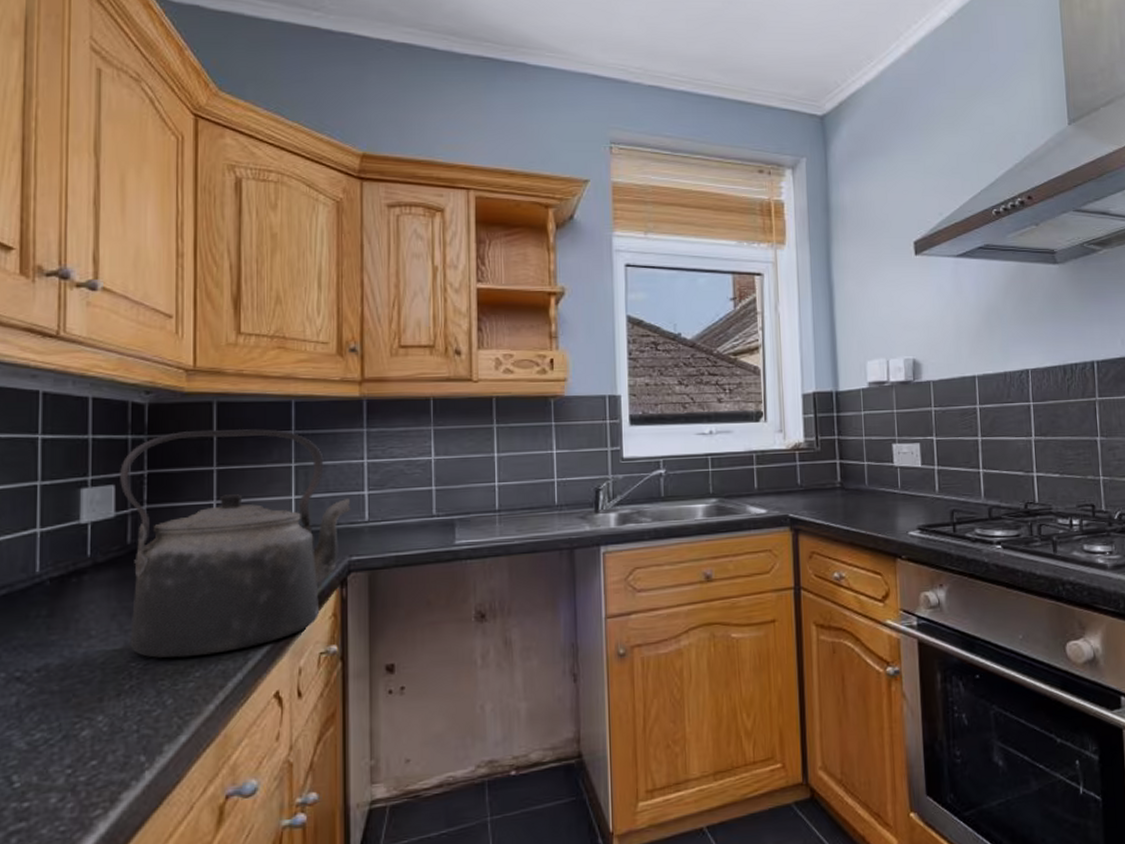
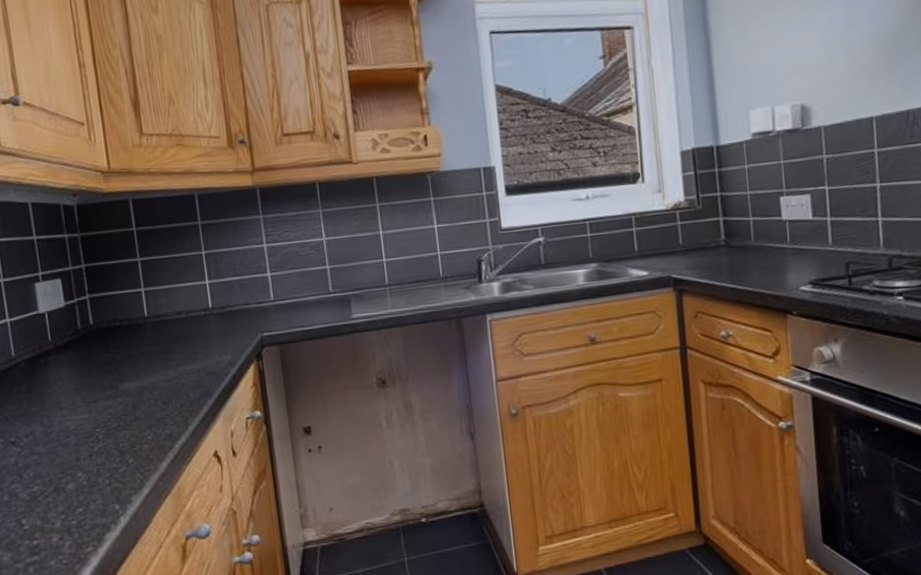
kettle: present [119,429,351,658] -> none [62,221,258,425]

